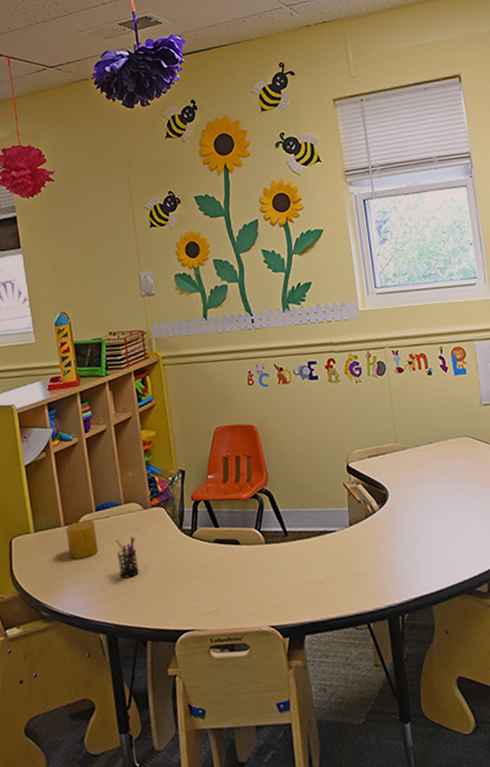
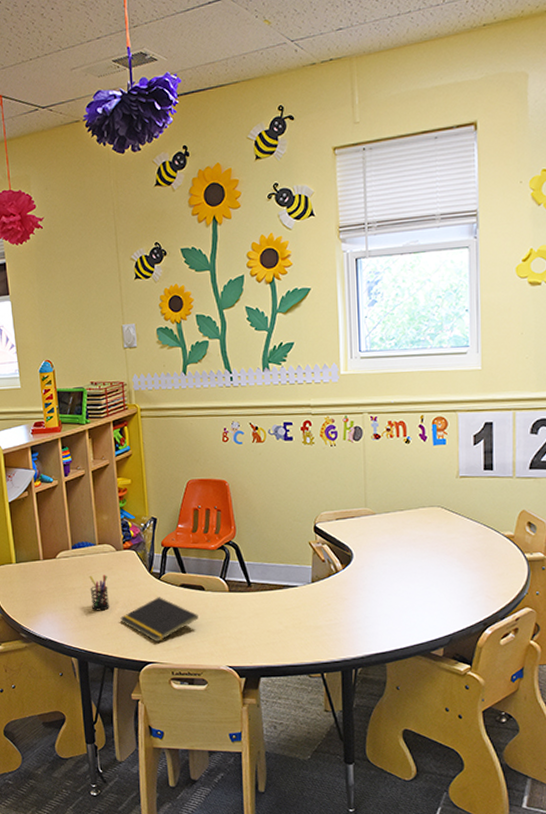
cup: present [66,520,98,559] -> none [44,556,73,590]
notepad: none [151,556,235,607] -> present [120,597,199,643]

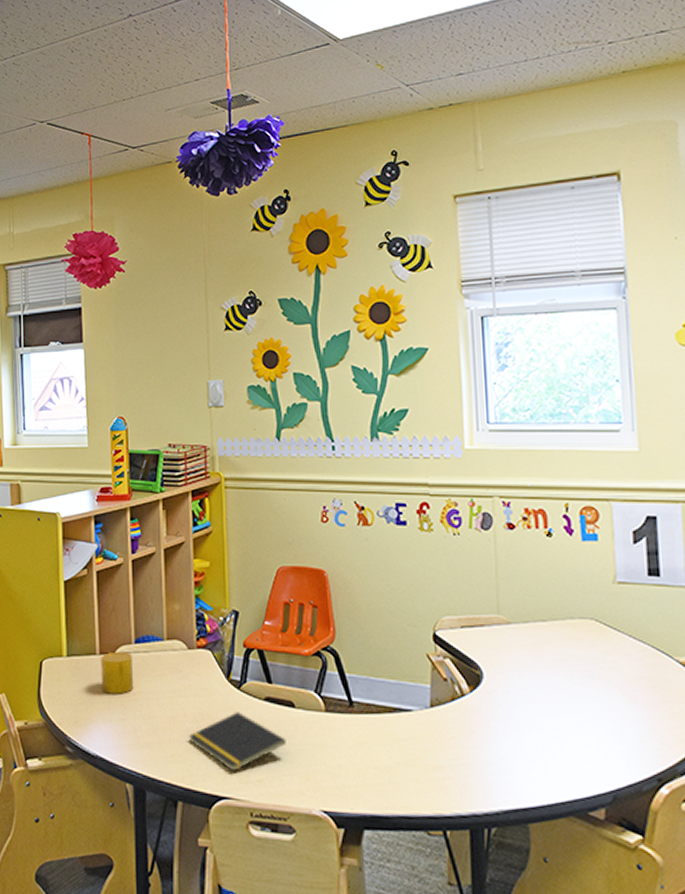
cup: none [44,556,73,590] -> present [101,651,134,694]
pen holder: present [89,575,109,611] -> none [153,678,176,725]

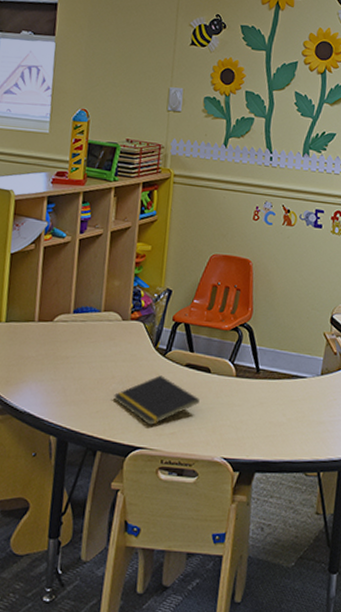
cup: present [101,651,134,694] -> none [36,319,70,358]

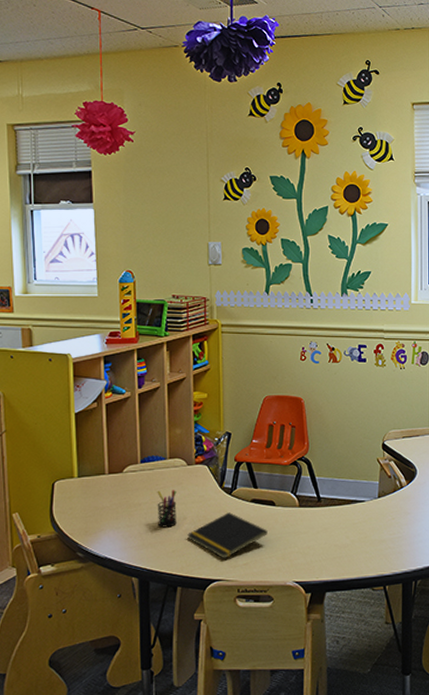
pen holder: none [84,344,108,386] -> present [157,490,177,528]

